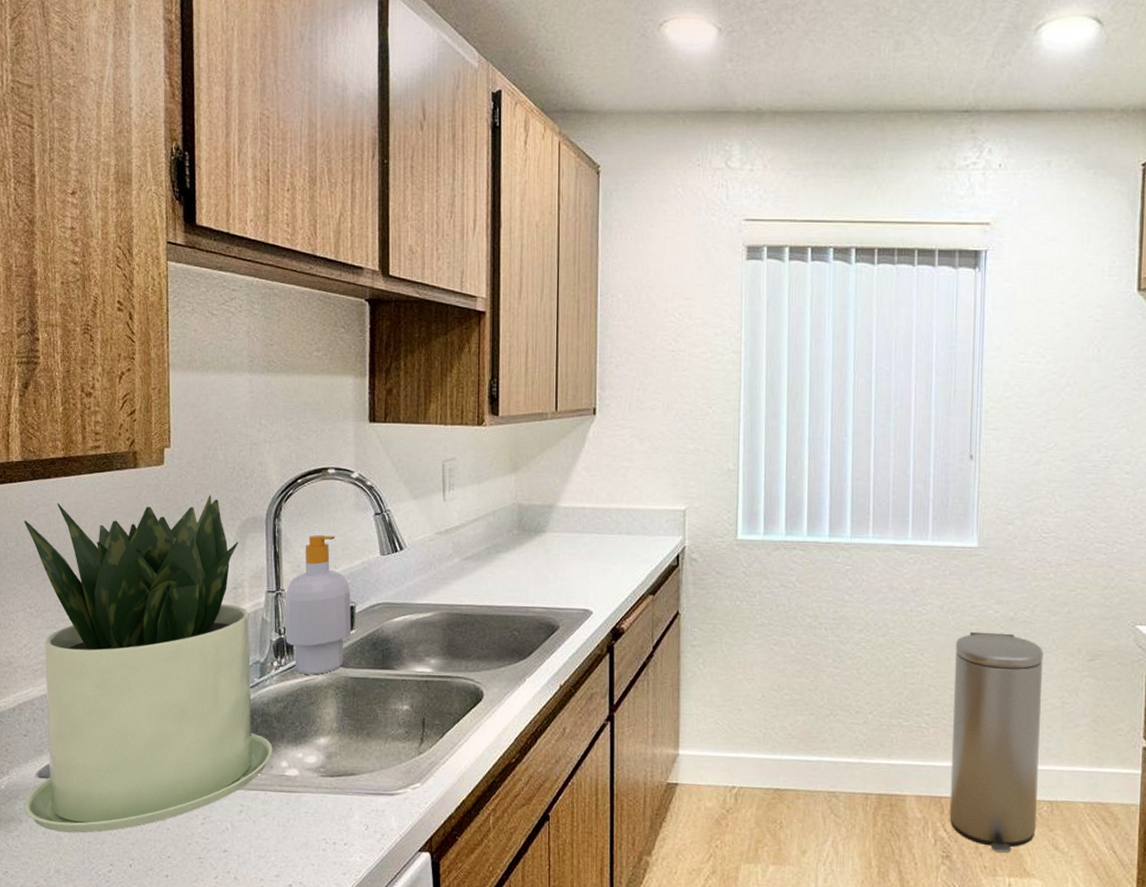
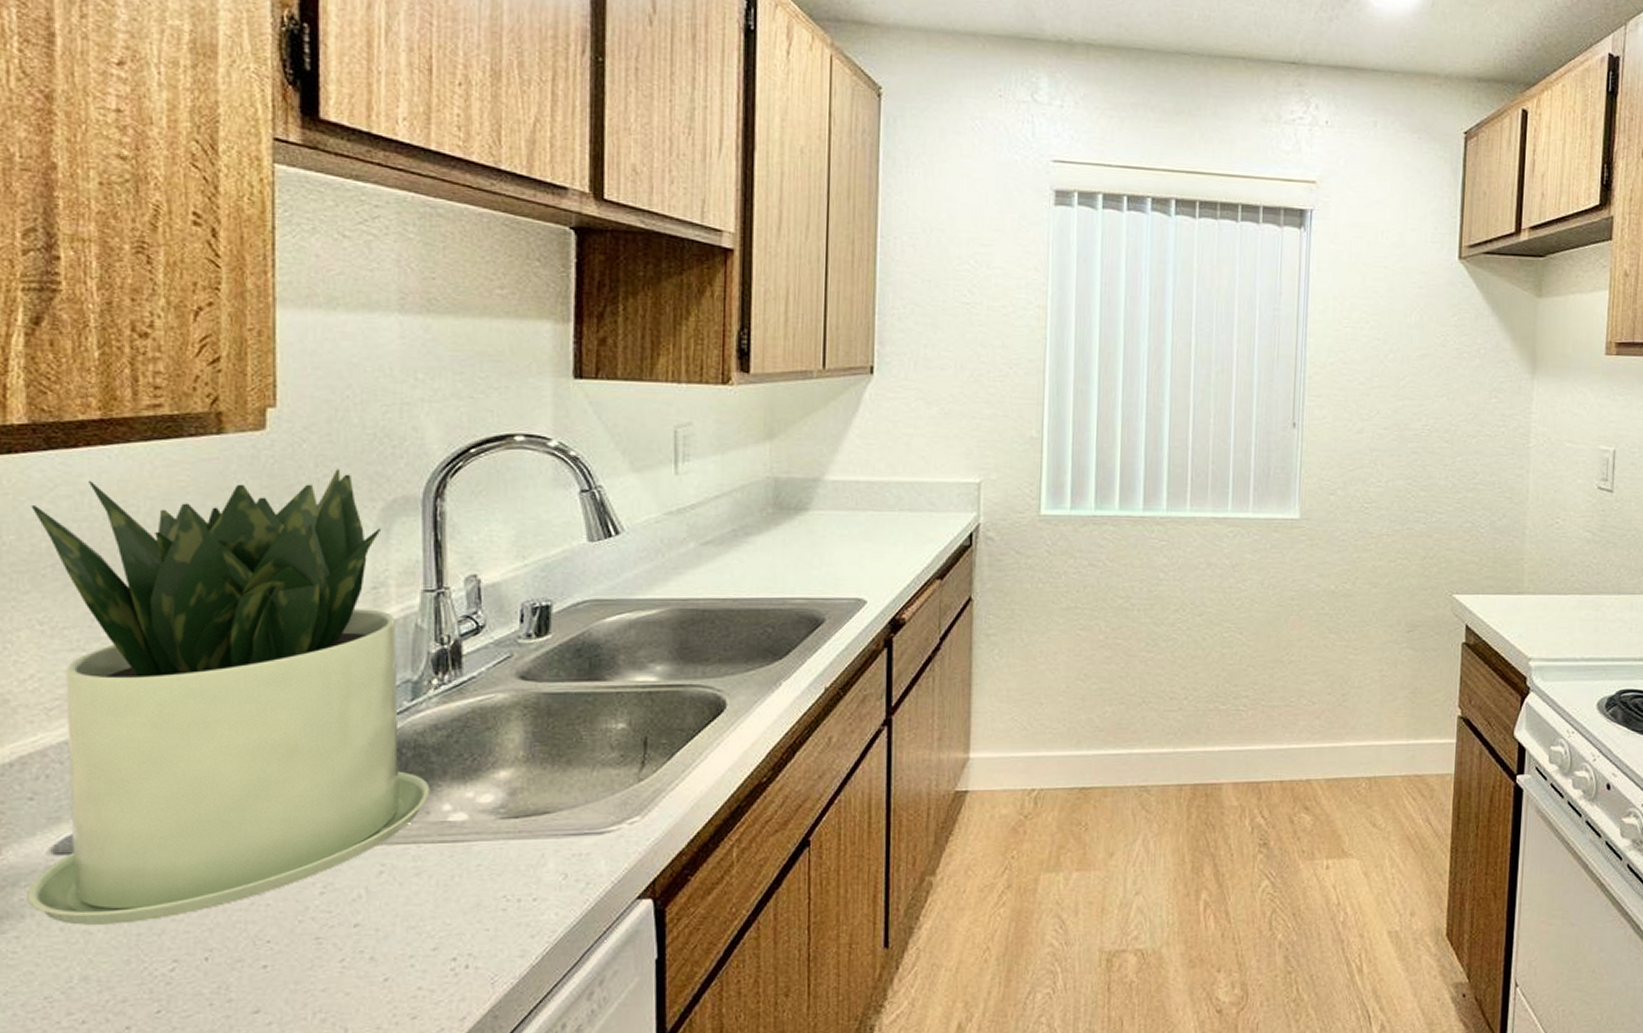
soap bottle: present [284,534,352,675] -> none [449,517,546,693]
pedal bin: present [949,631,1044,854] -> none [1267,607,1364,836]

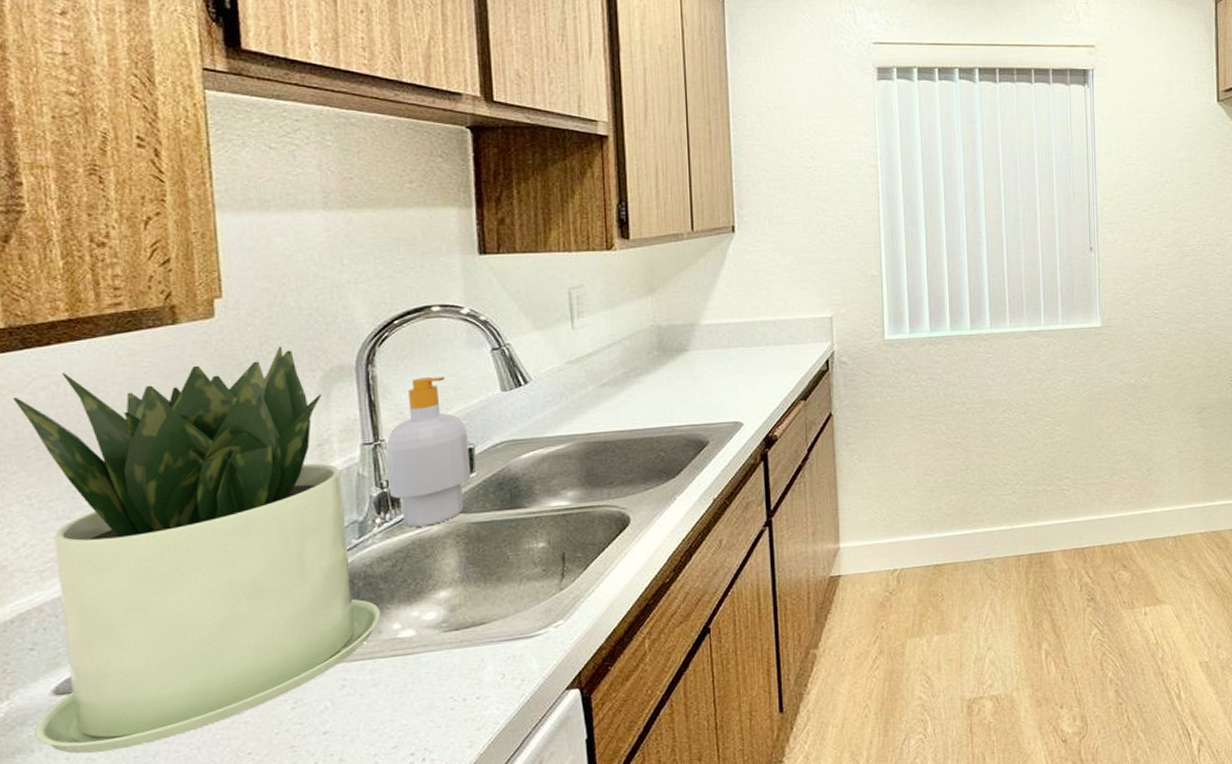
soap bottle: none [449,517,546,693] -> present [385,376,472,527]

